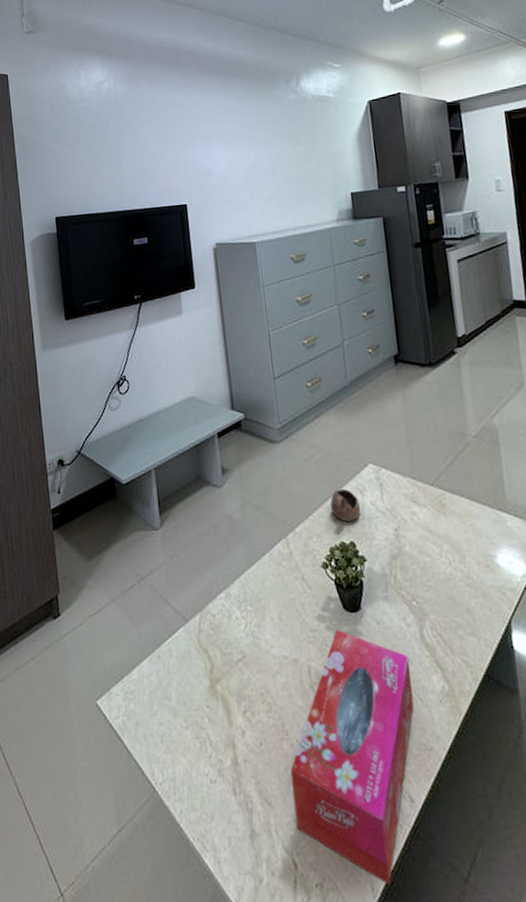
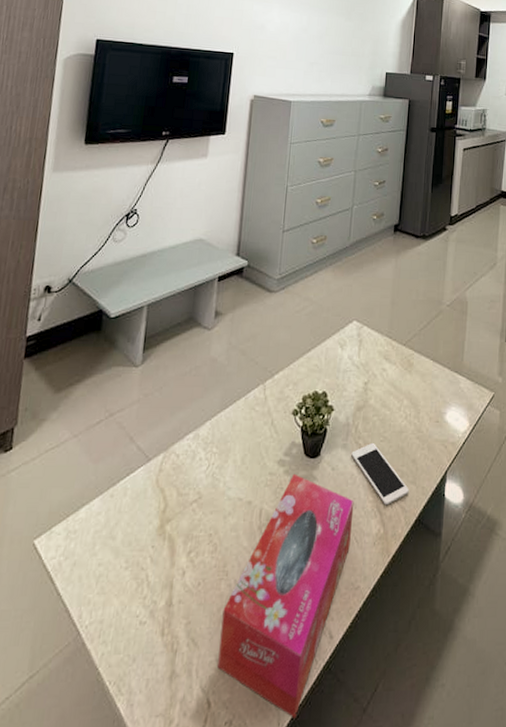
cup: present [330,488,361,522] -> none [311,341,339,372]
cell phone: none [395,592,470,661] -> present [351,442,409,506]

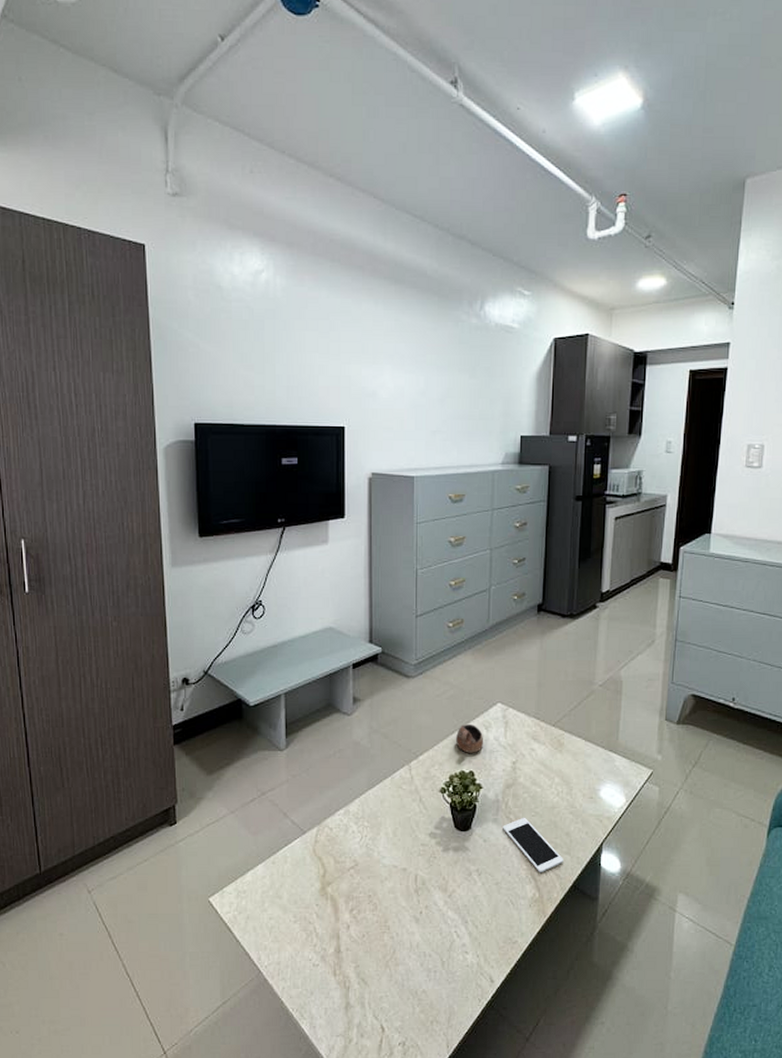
tissue box: present [217,473,354,719] -> none [388,844,508,1043]
cup: none [311,341,339,372] -> present [456,723,484,753]

